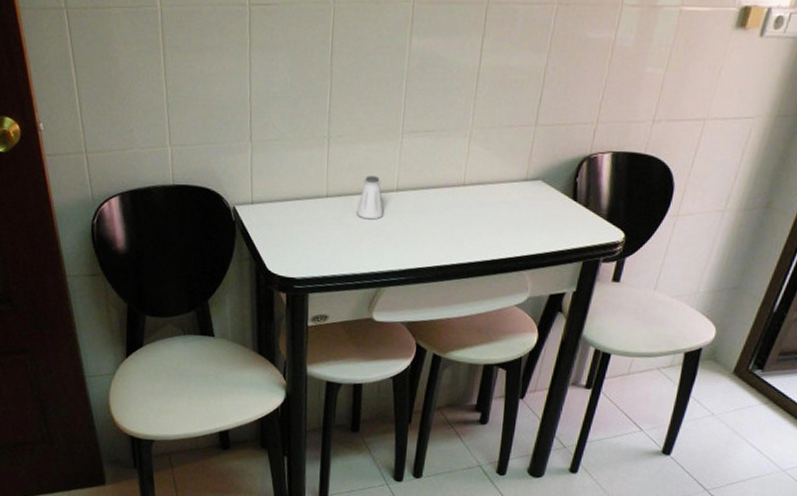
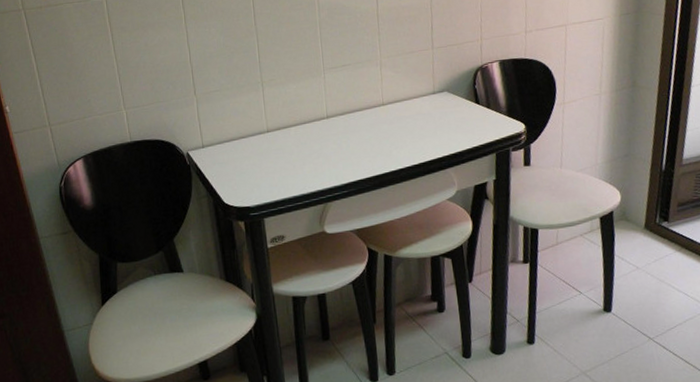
saltshaker: present [357,175,384,220] -> none [295,108,319,146]

